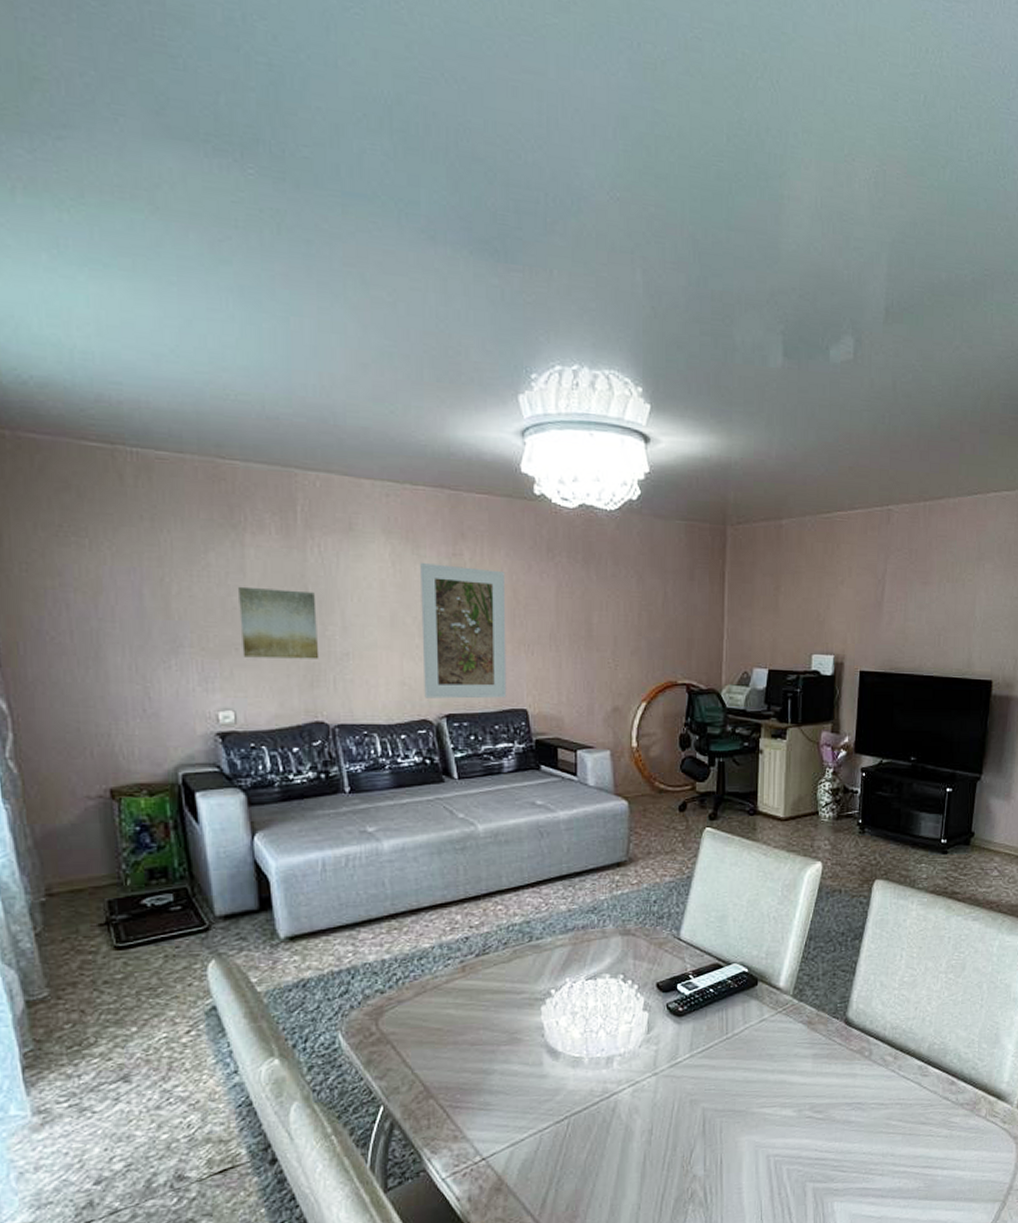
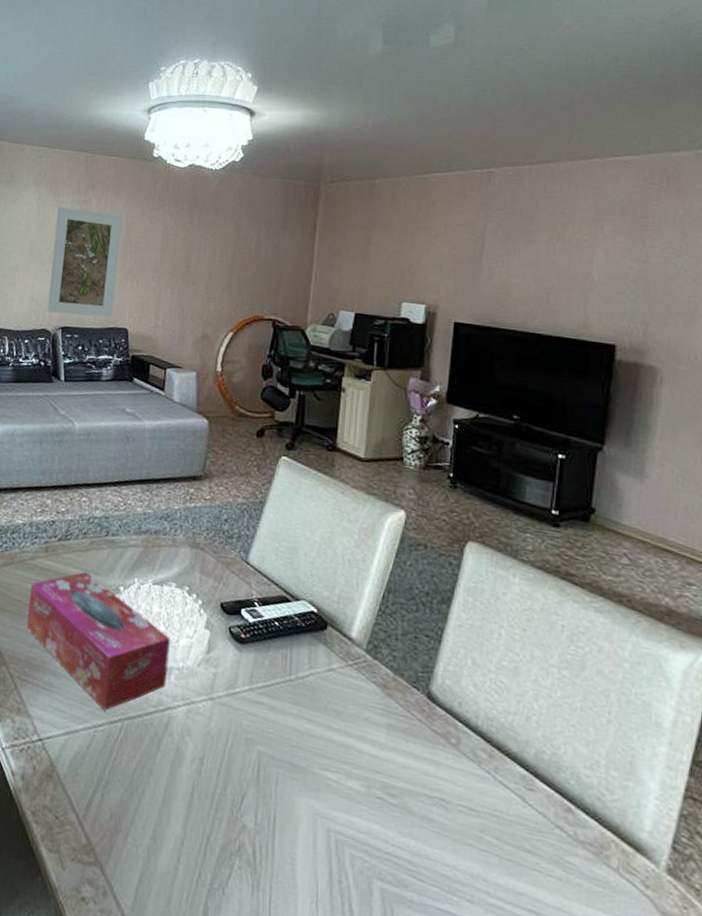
tissue box: none [449,983,609,1113] -> present [26,571,170,711]

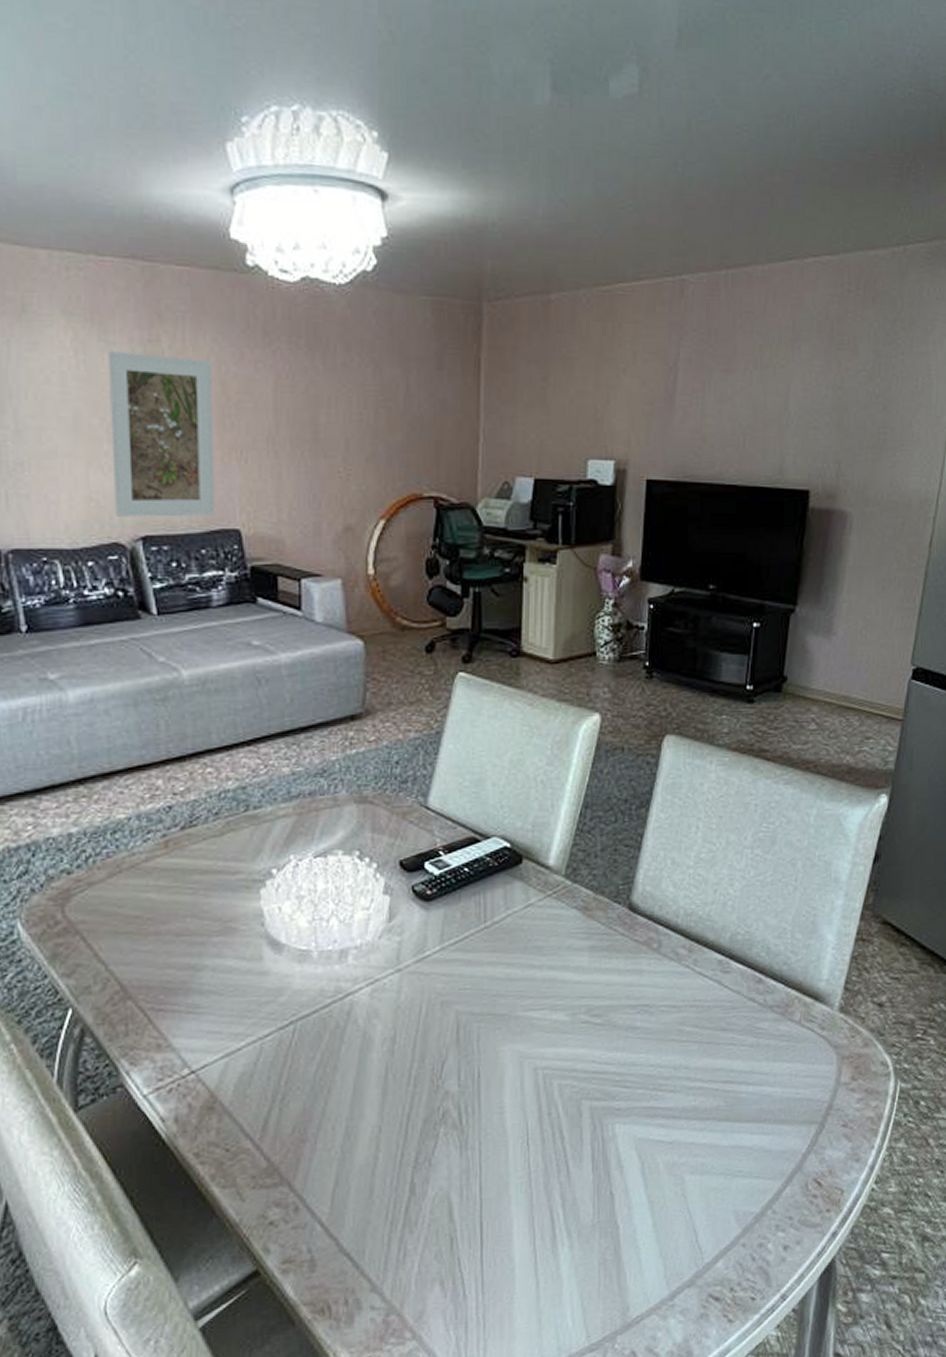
tissue box: present [26,571,170,711] -> none [150,861,343,1017]

